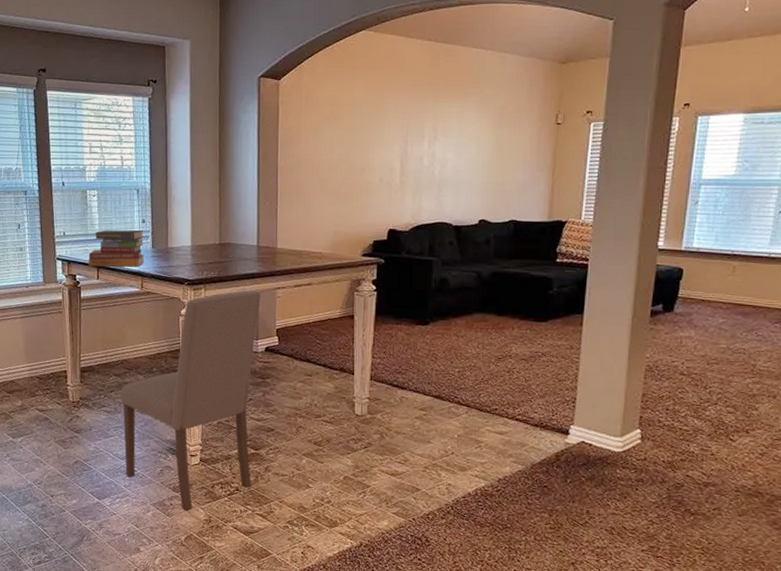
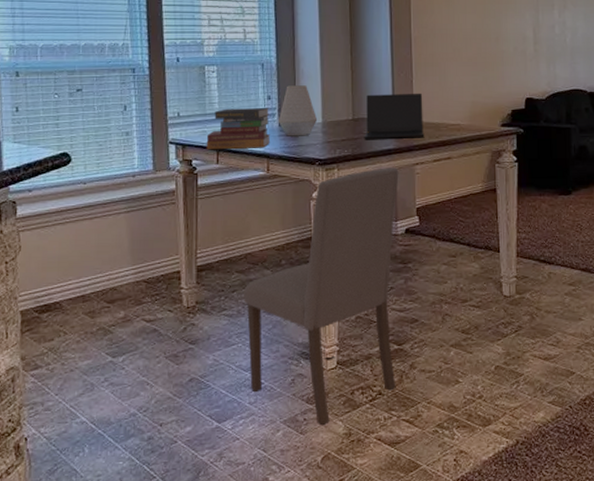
vase: none [152,210,186,258] -> present [279,85,317,136]
laptop: none [229,221,287,264] -> present [364,93,425,140]

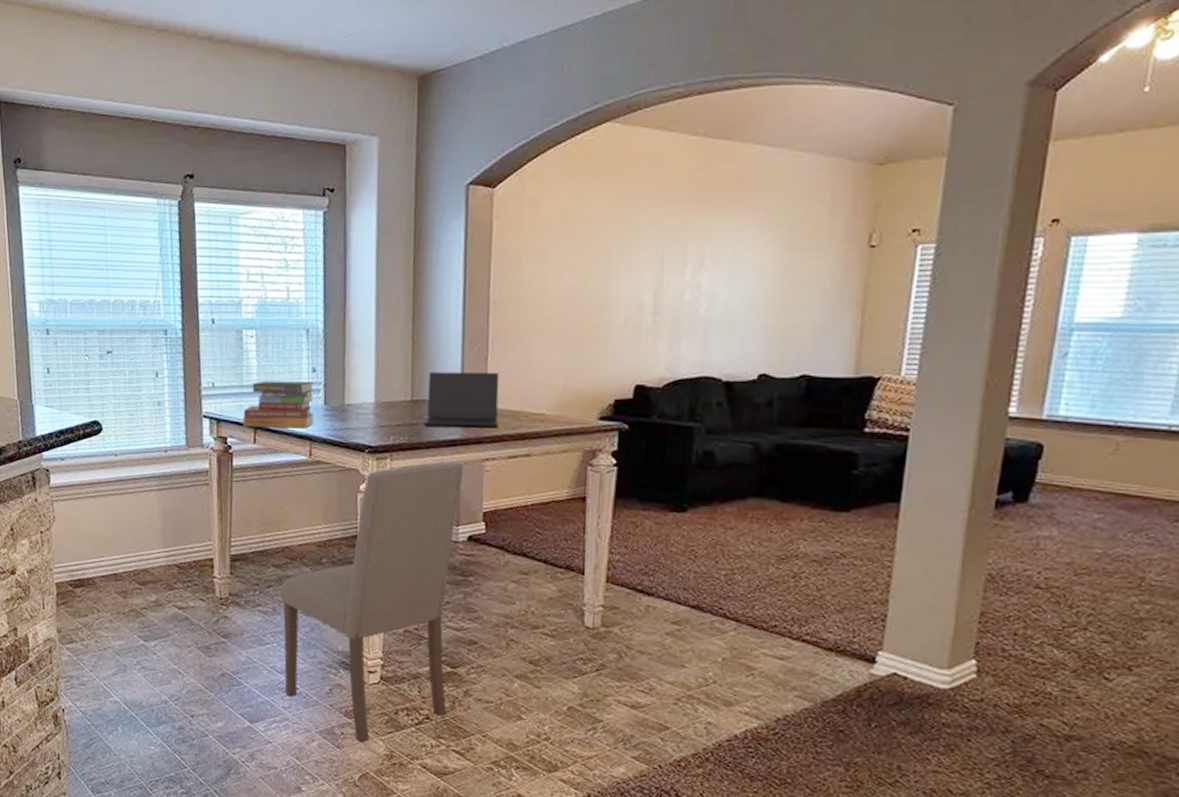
vase: present [279,85,317,136] -> none [324,356,368,418]

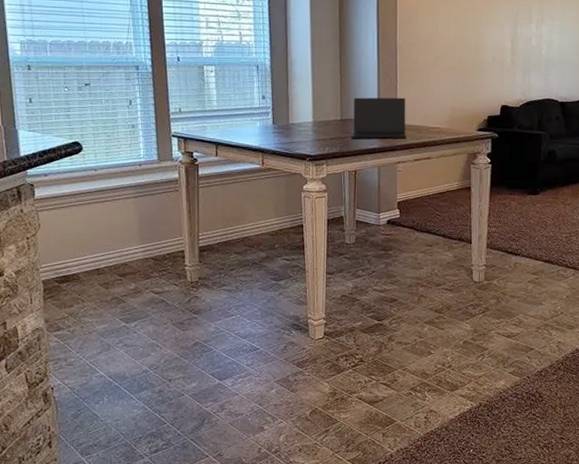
books: present [242,380,315,429] -> none [206,106,266,144]
dining chair: present [280,461,464,742] -> none [241,165,382,385]

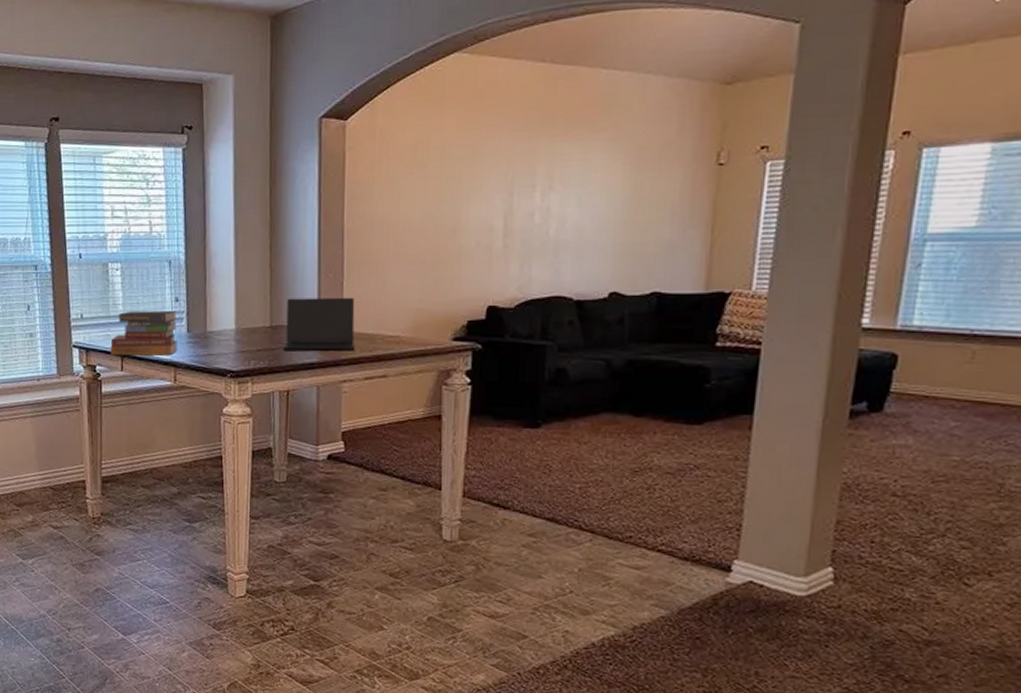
books: none [206,106,266,144] -> present [110,311,179,356]

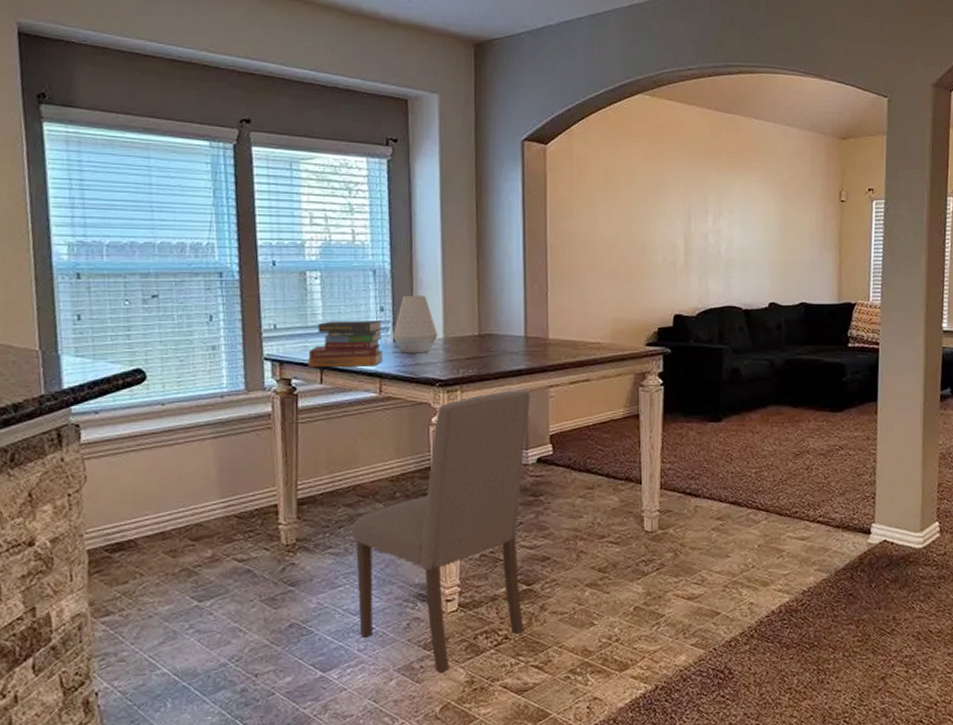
dining chair: none [149,384,323,652] -> present [352,390,531,672]
vase: none [187,286,229,344] -> present [393,296,437,354]
laptop: present [283,297,355,351] -> none [491,306,560,359]

